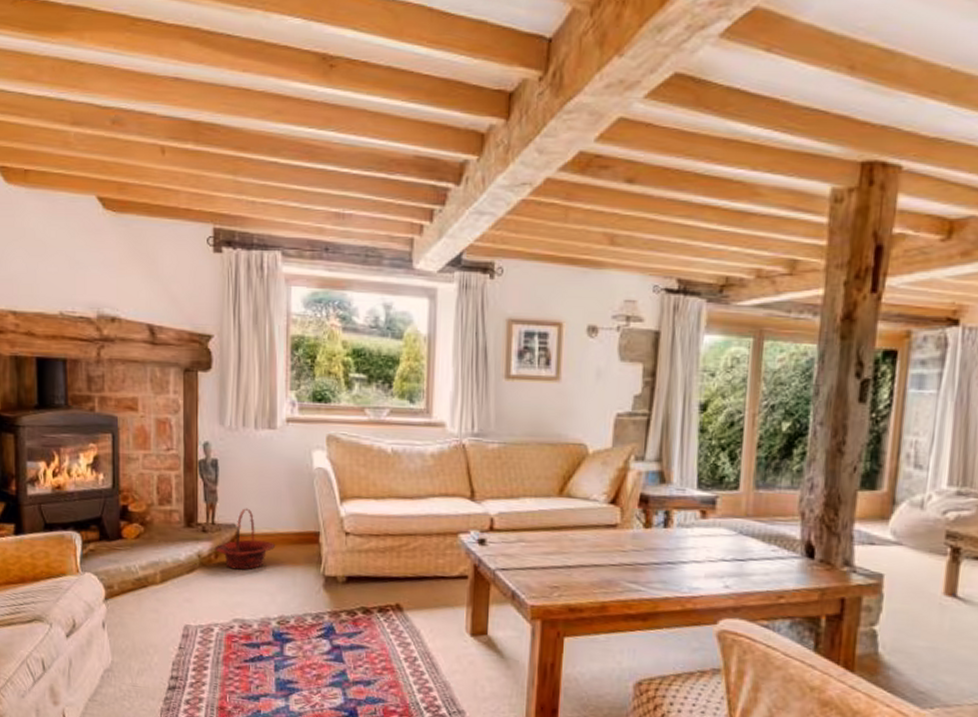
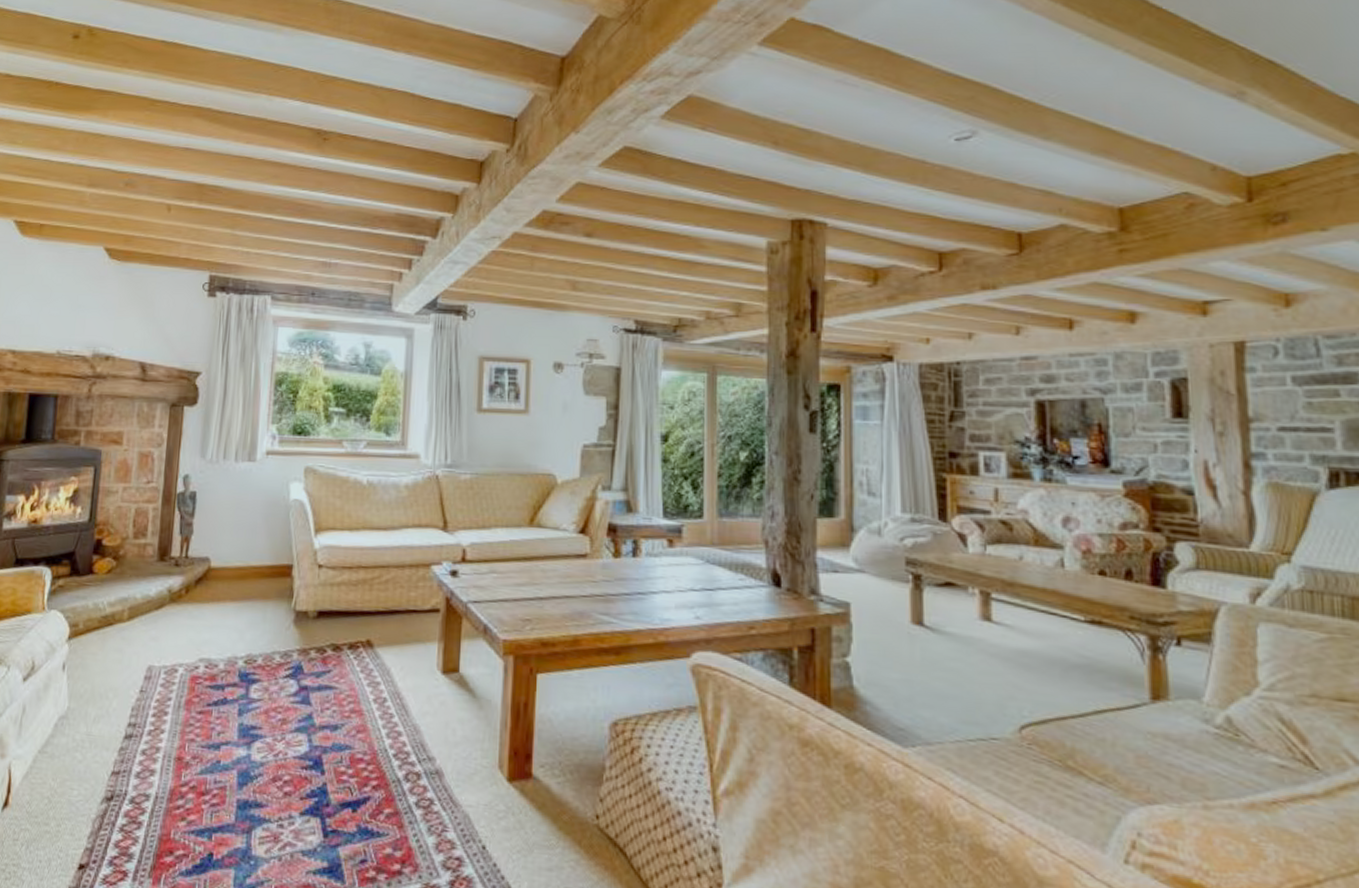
basket: present [214,508,276,570] -> none [185,541,248,606]

